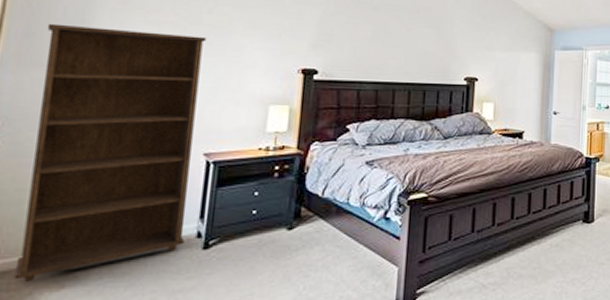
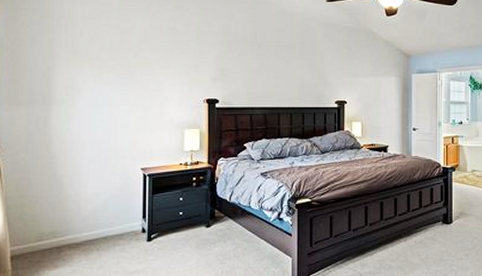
bookcase: present [13,23,207,283] -> none [25,72,135,263]

